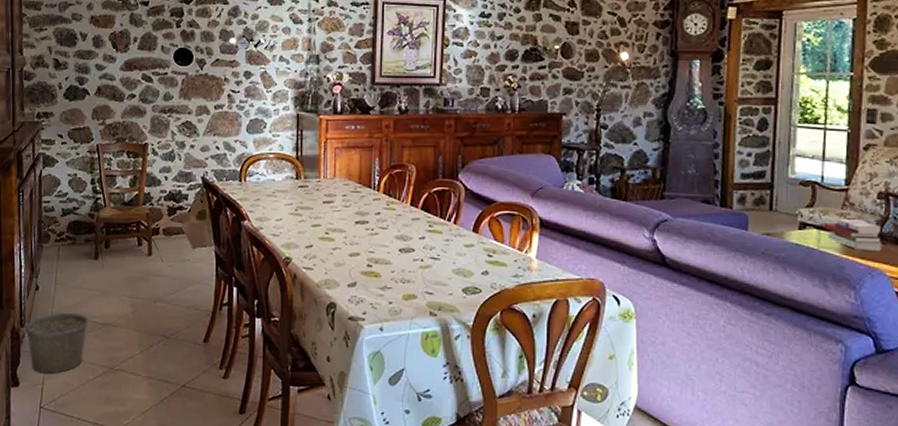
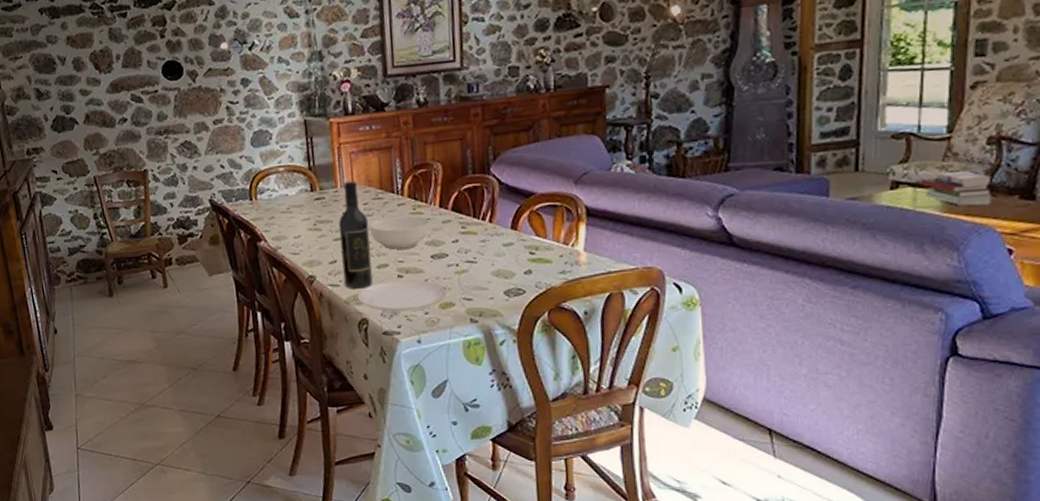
basket: present [25,312,89,374] -> none [50,352,113,415]
wine bottle: none [317,173,346,274] -> present [339,180,373,289]
plate: none [328,269,410,301] -> present [357,279,447,313]
bowl: none [344,209,401,241] -> present [368,215,430,250]

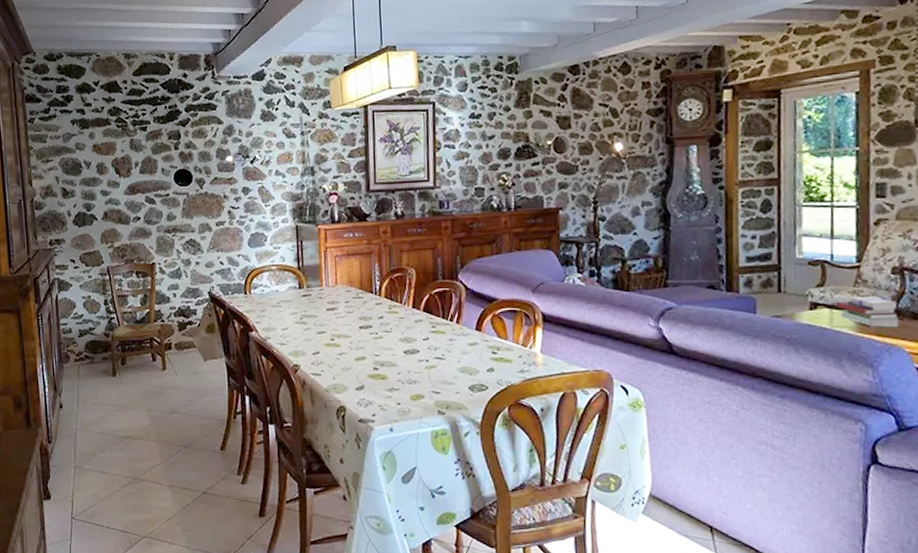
wine bottle: present [339,180,373,289] -> none [323,280,351,379]
plate: present [357,279,447,313] -> none [337,372,417,403]
bowl: present [368,215,430,250] -> none [348,314,404,344]

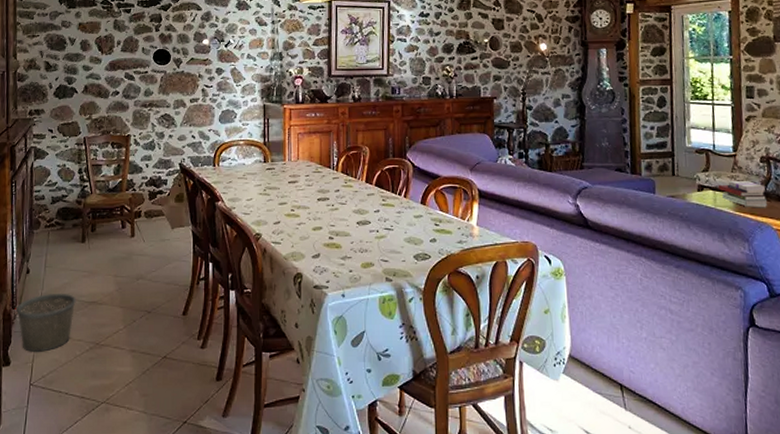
basket: none [53,427,111,486] -> present [16,293,76,352]

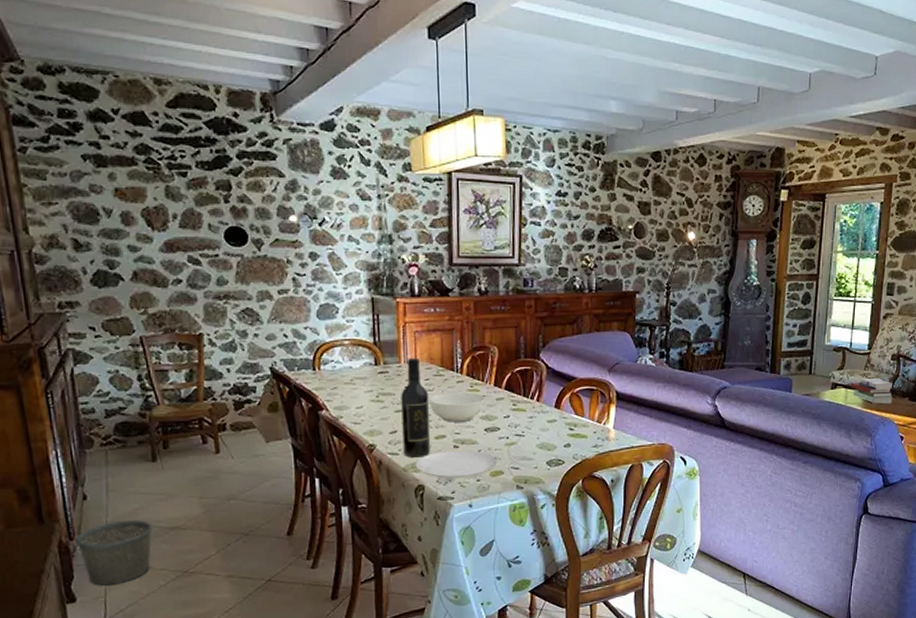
wine bottle: none [285,156,309,247] -> present [401,357,431,458]
plate: none [295,242,368,270] -> present [415,450,497,480]
bowl: none [308,187,358,215] -> present [428,392,485,422]

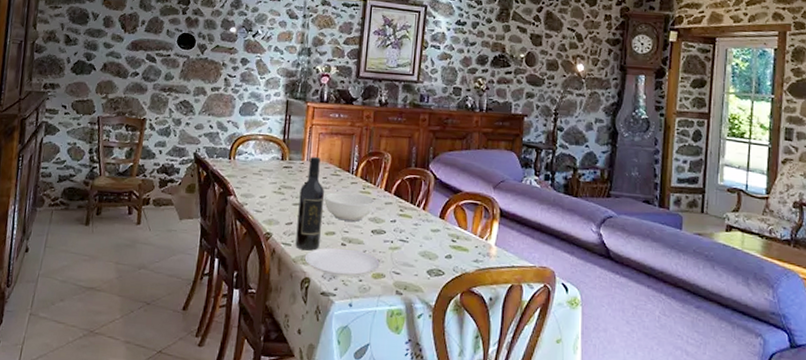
basket: present [75,519,153,586] -> none [11,274,74,335]
books: present [850,378,893,405] -> none [747,224,797,255]

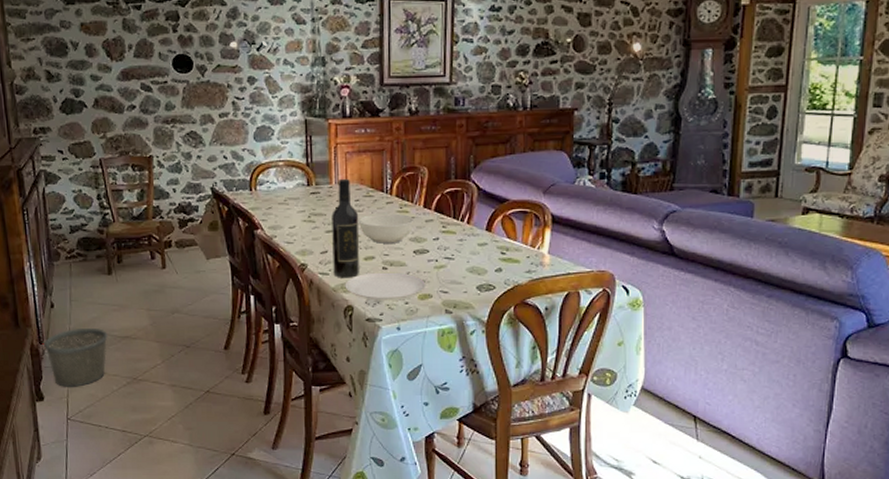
basket: none [11,274,74,335] -> present [44,327,108,387]

